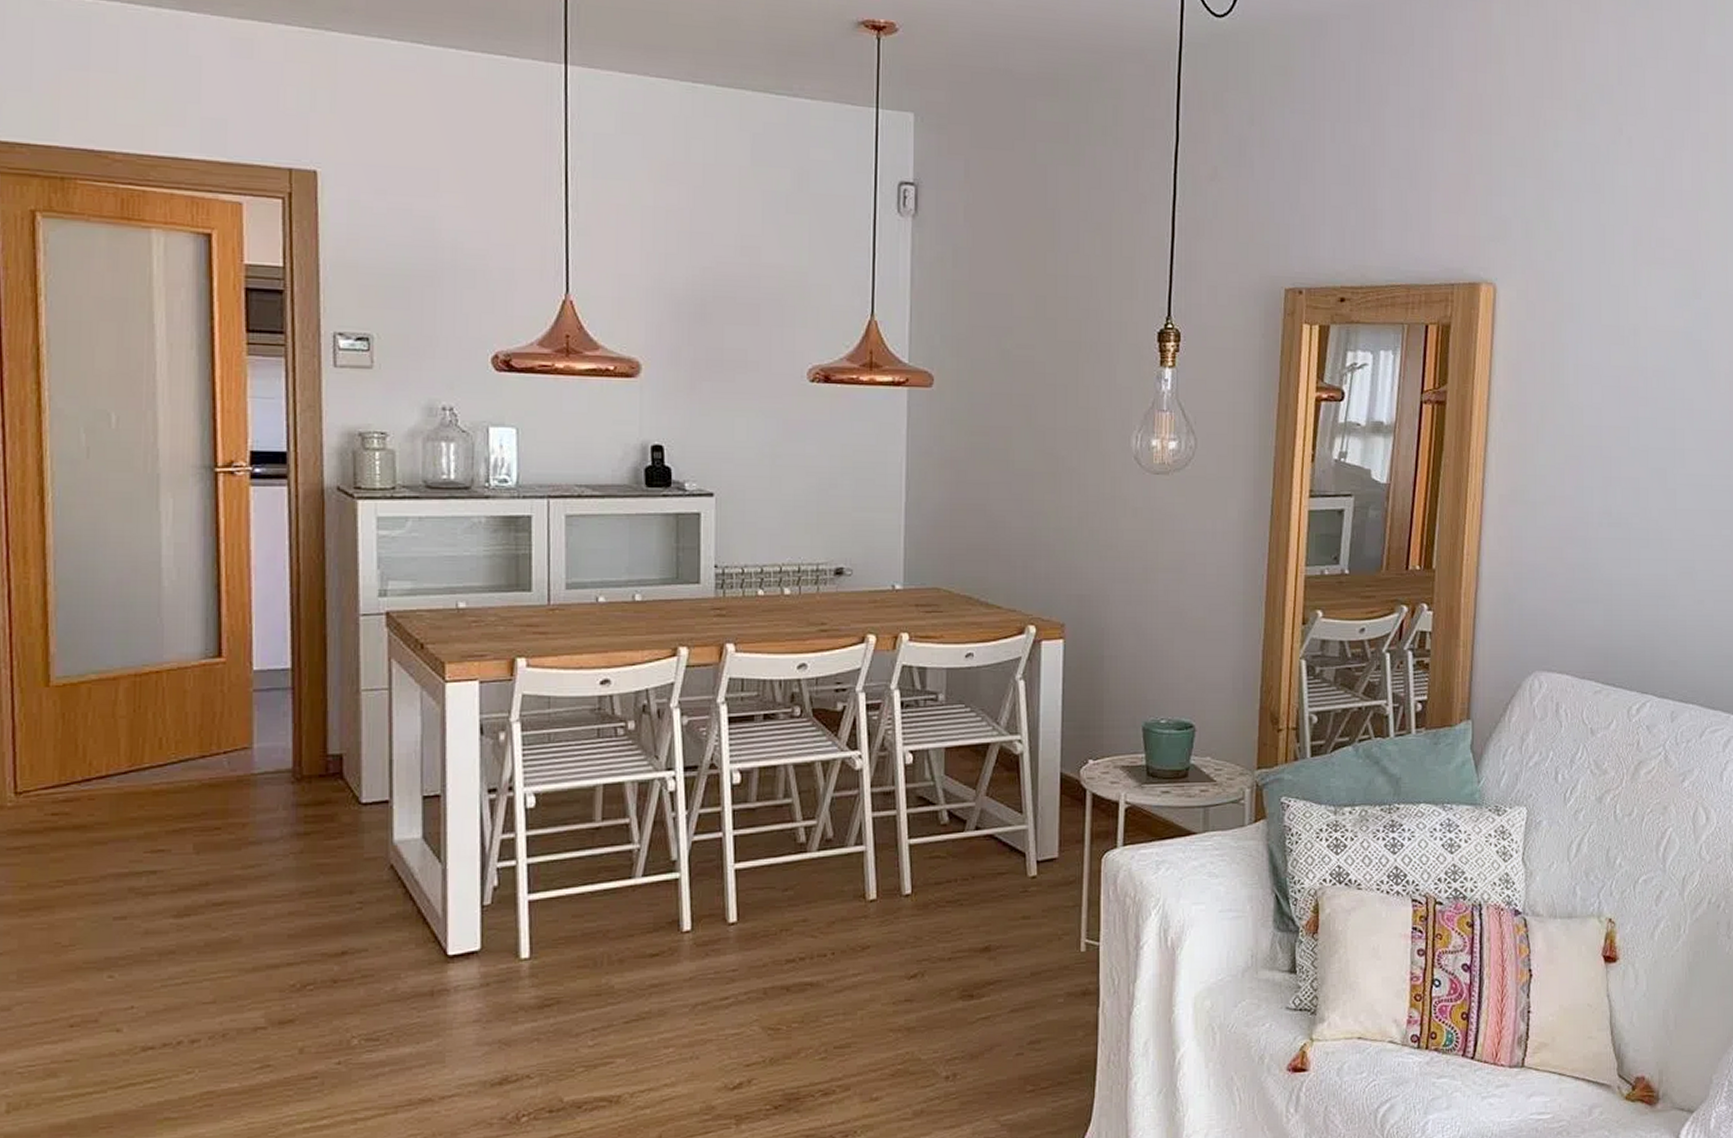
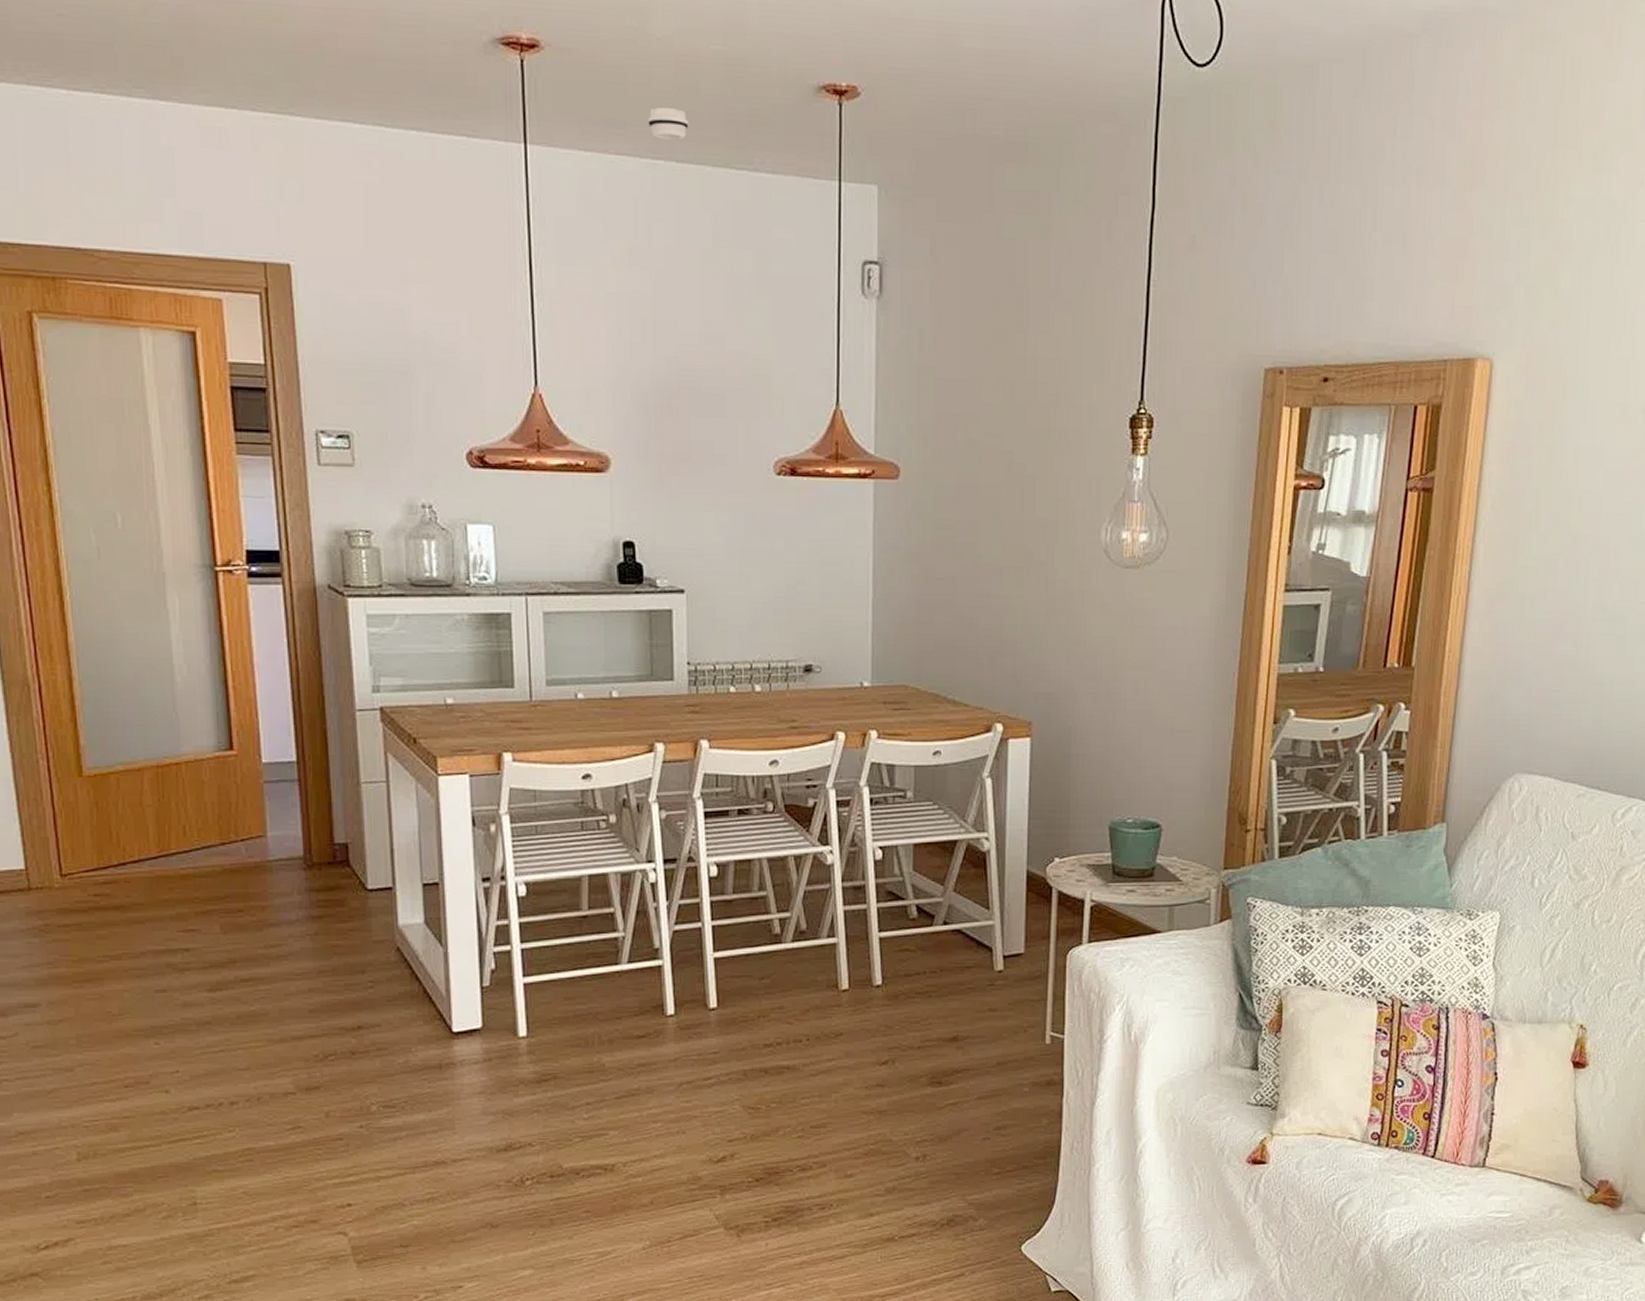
smoke detector: none [689,35,730,67] -> present [648,106,689,141]

